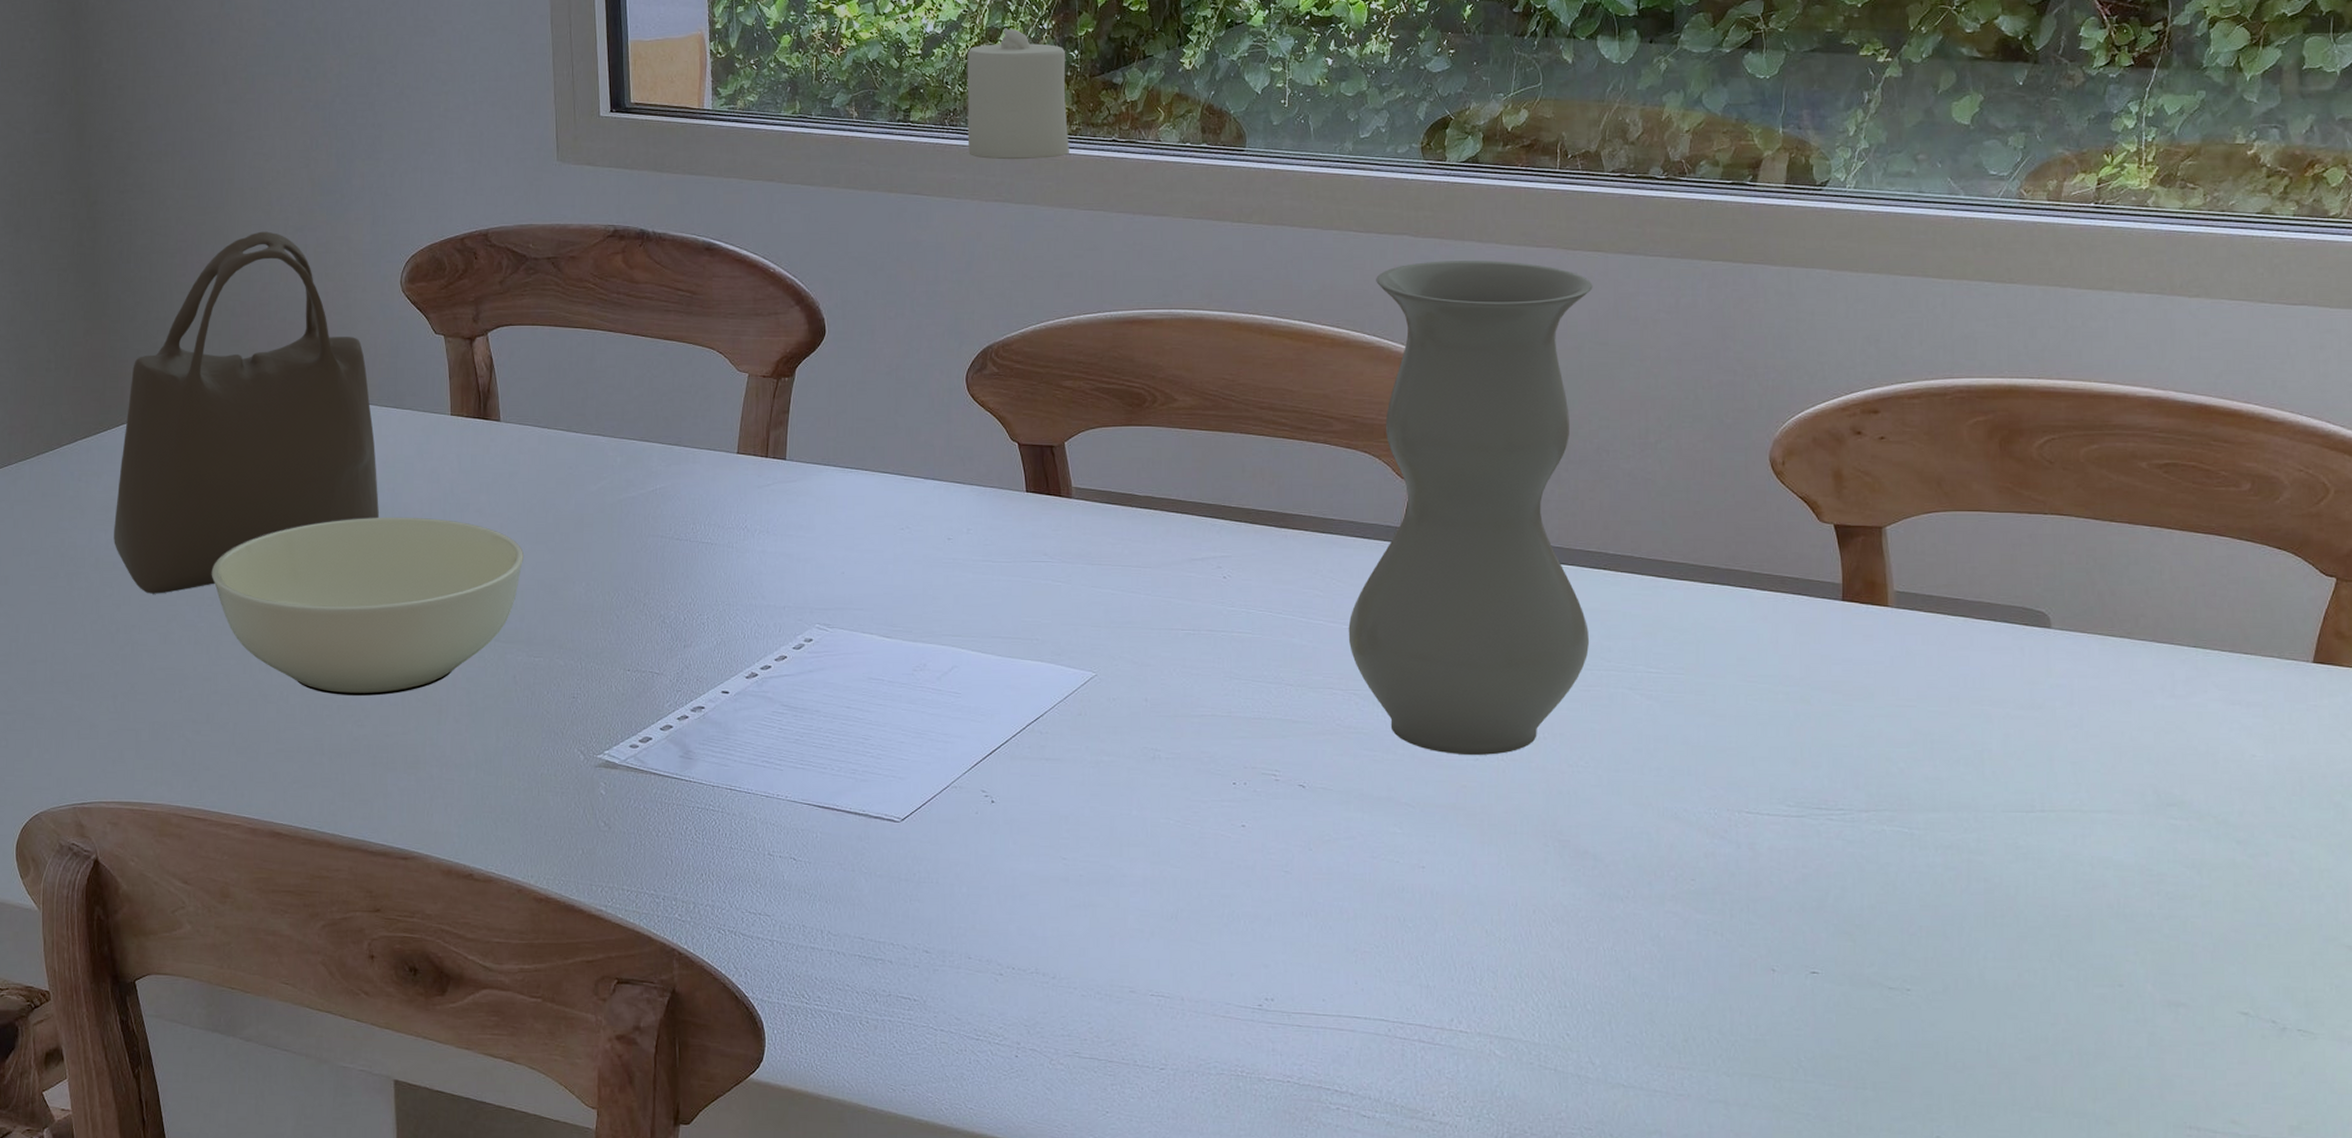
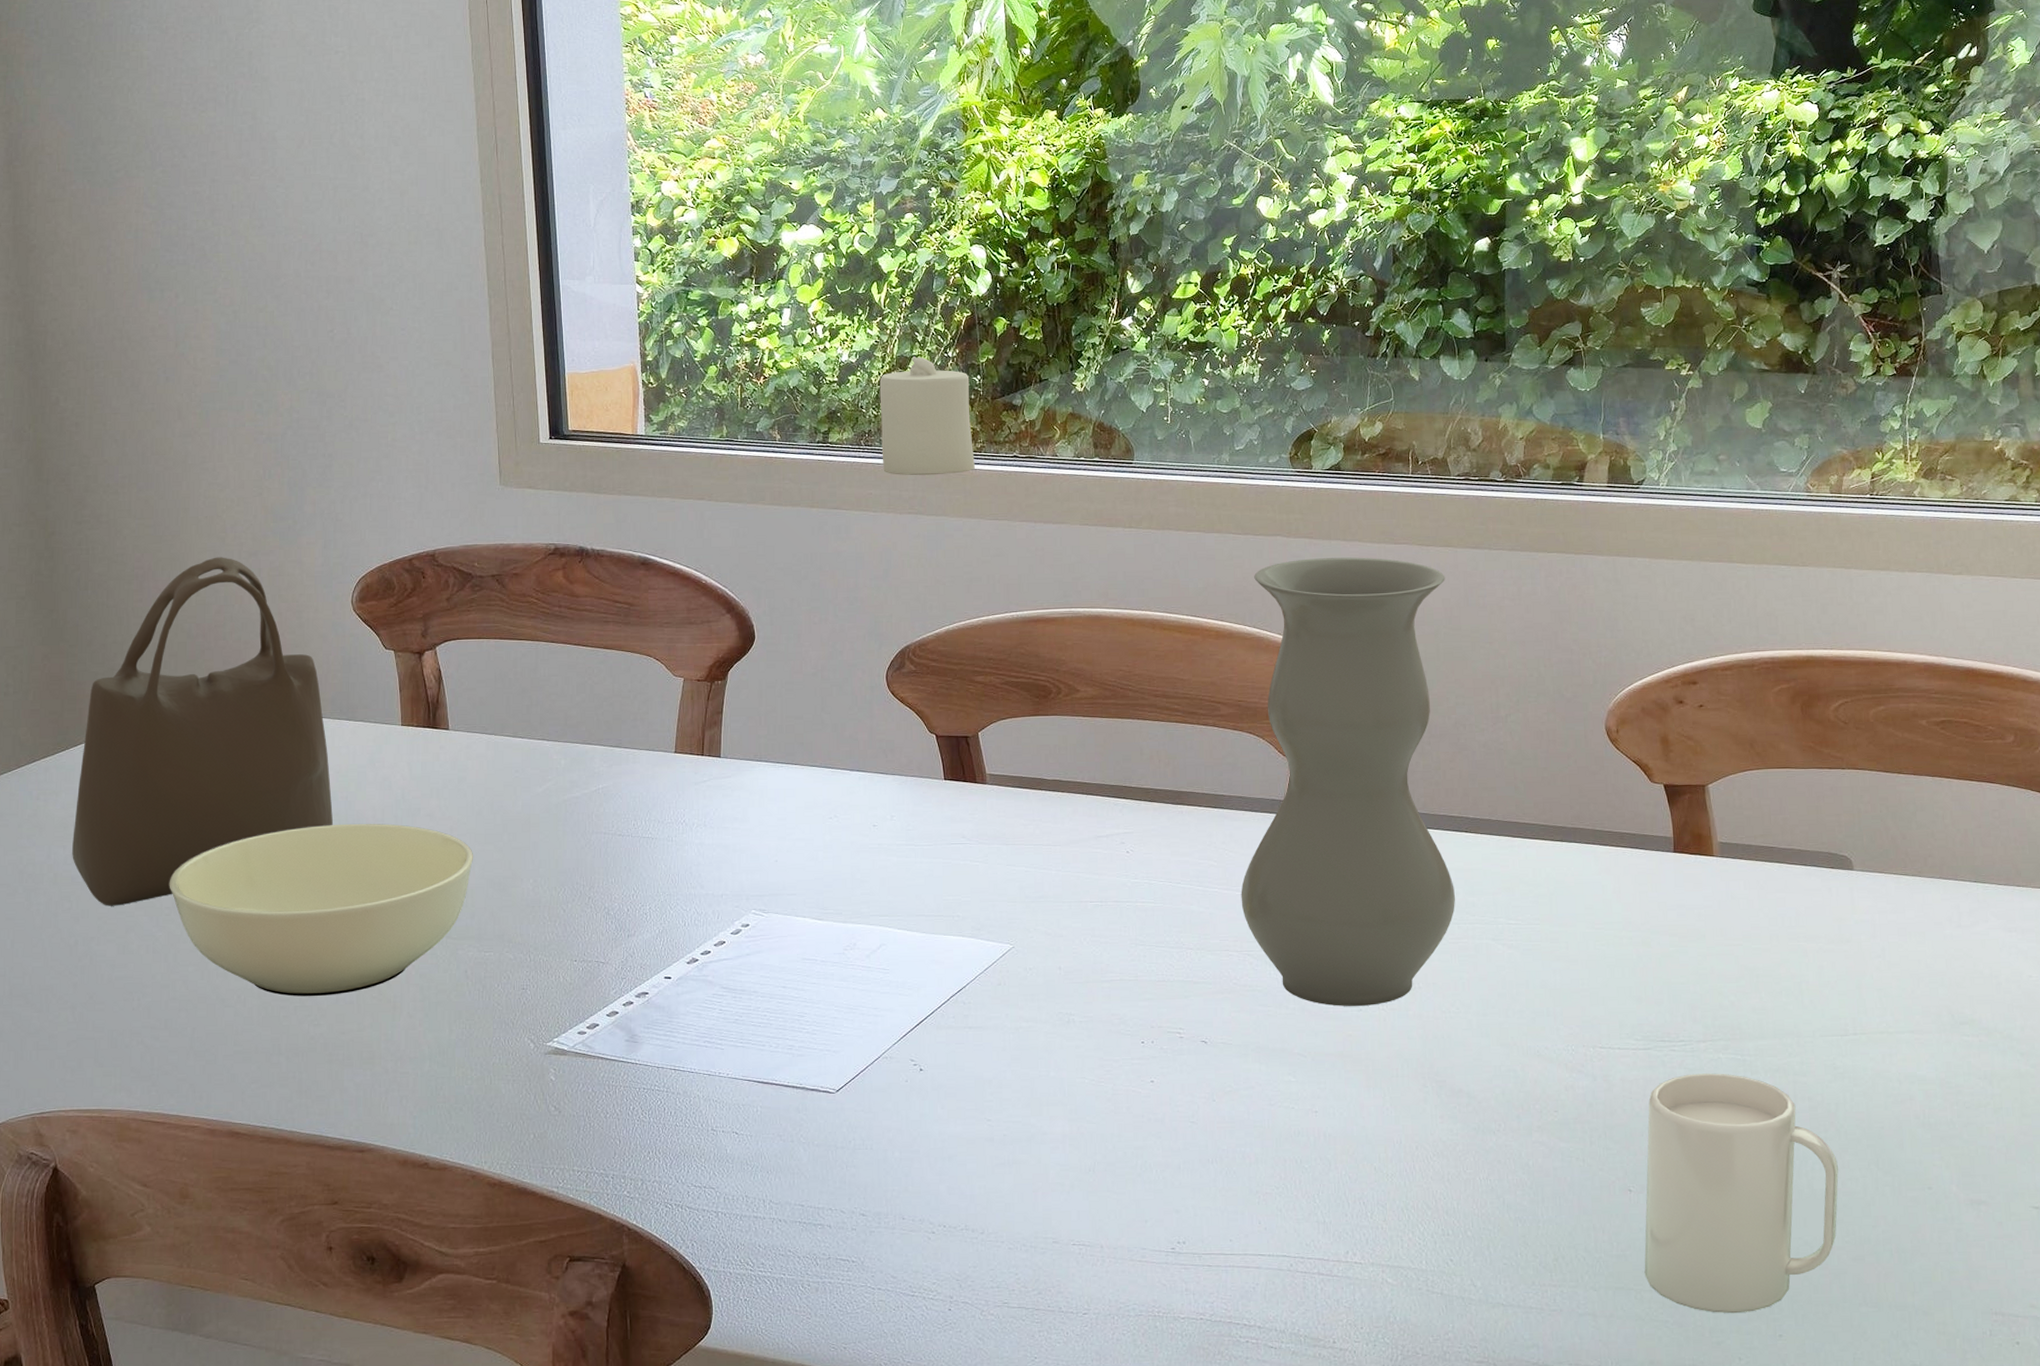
mug: none [1785,846,2015,1111] -> present [1644,1073,1839,1314]

